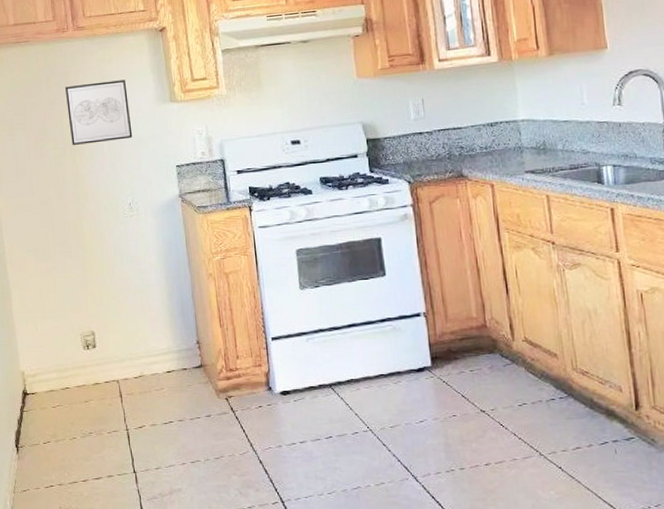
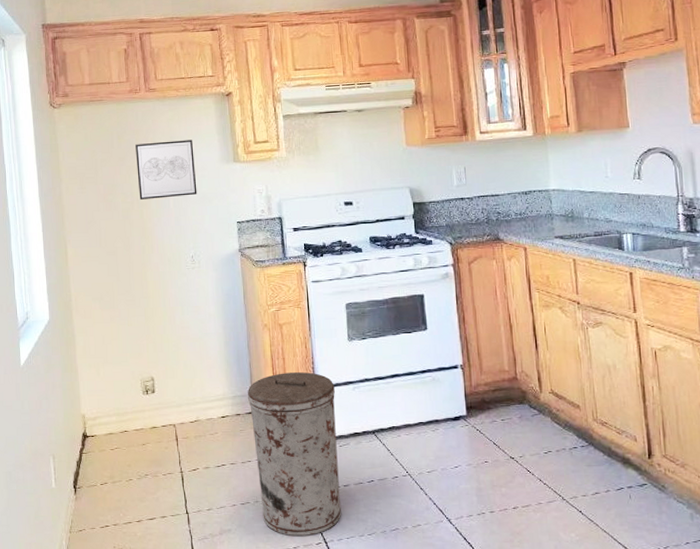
trash can: none [194,323,299,496] -> present [248,372,342,537]

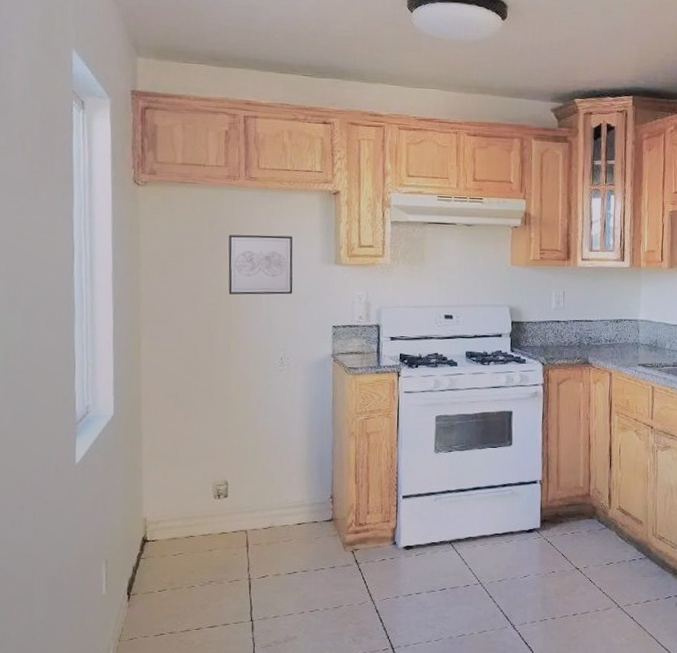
trash can: present [248,372,342,537] -> none [327,481,416,643]

